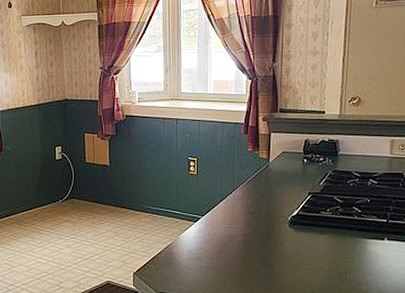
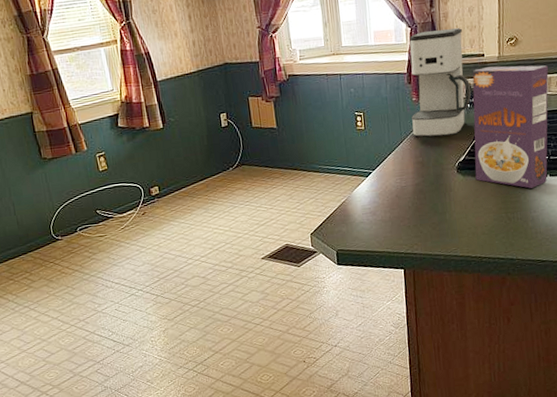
coffee maker: none [245,84,309,189] -> present [409,28,472,138]
cereal box: none [308,124,391,250] -> present [472,65,549,189]

